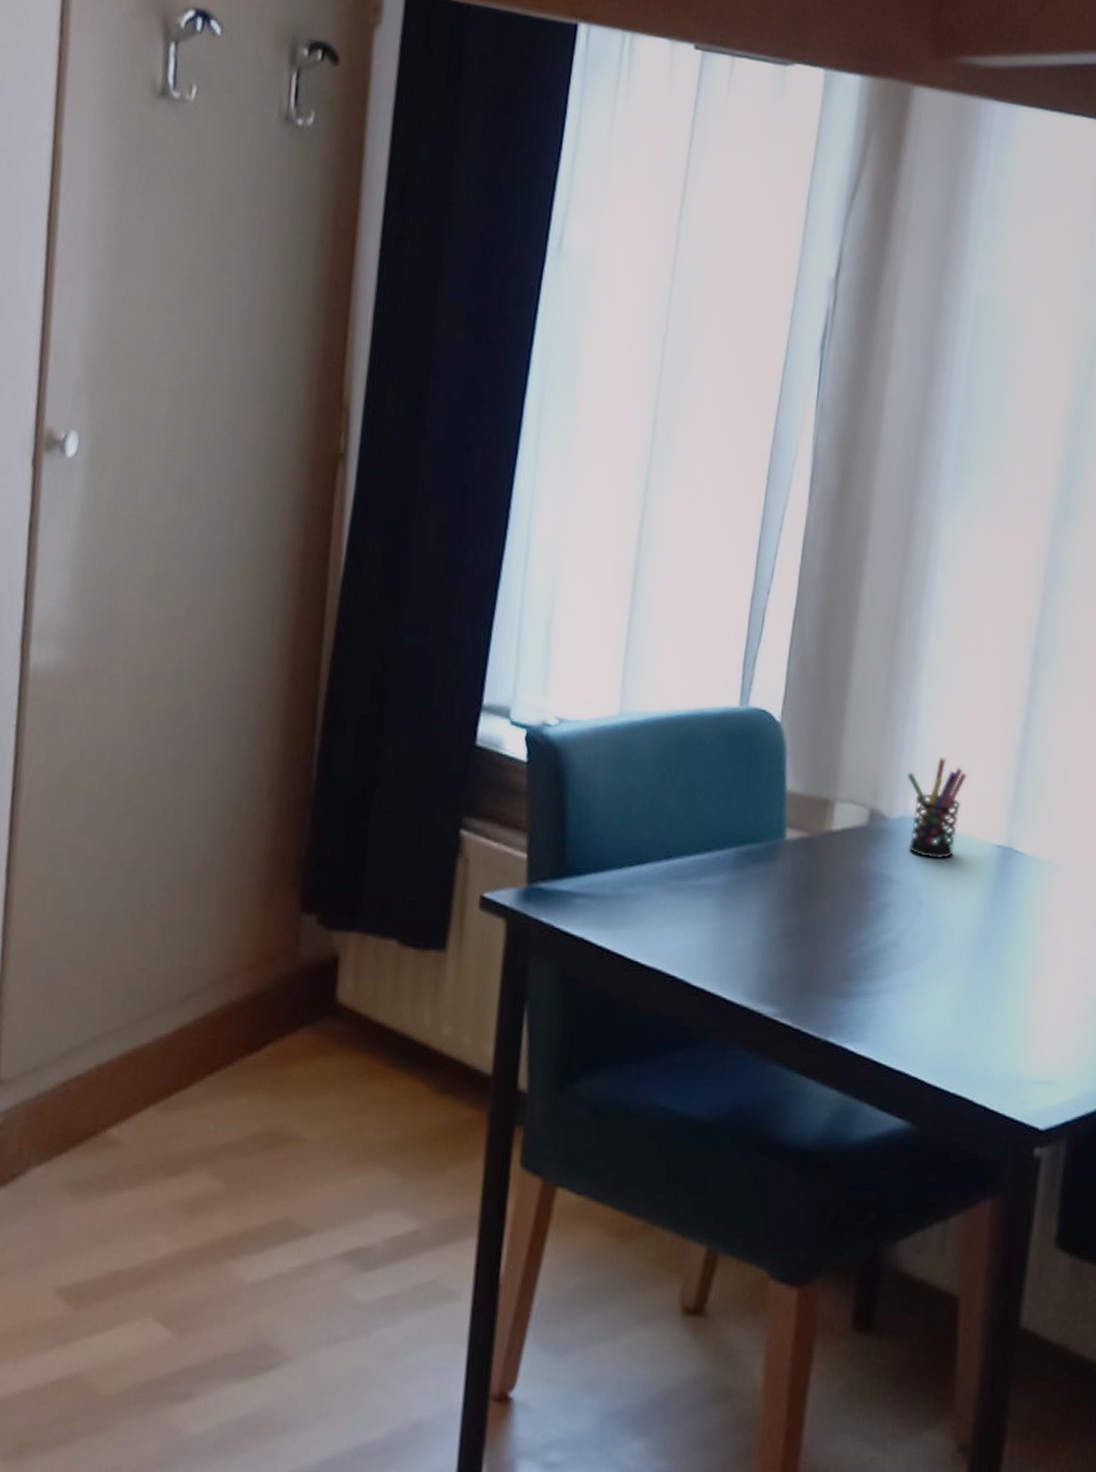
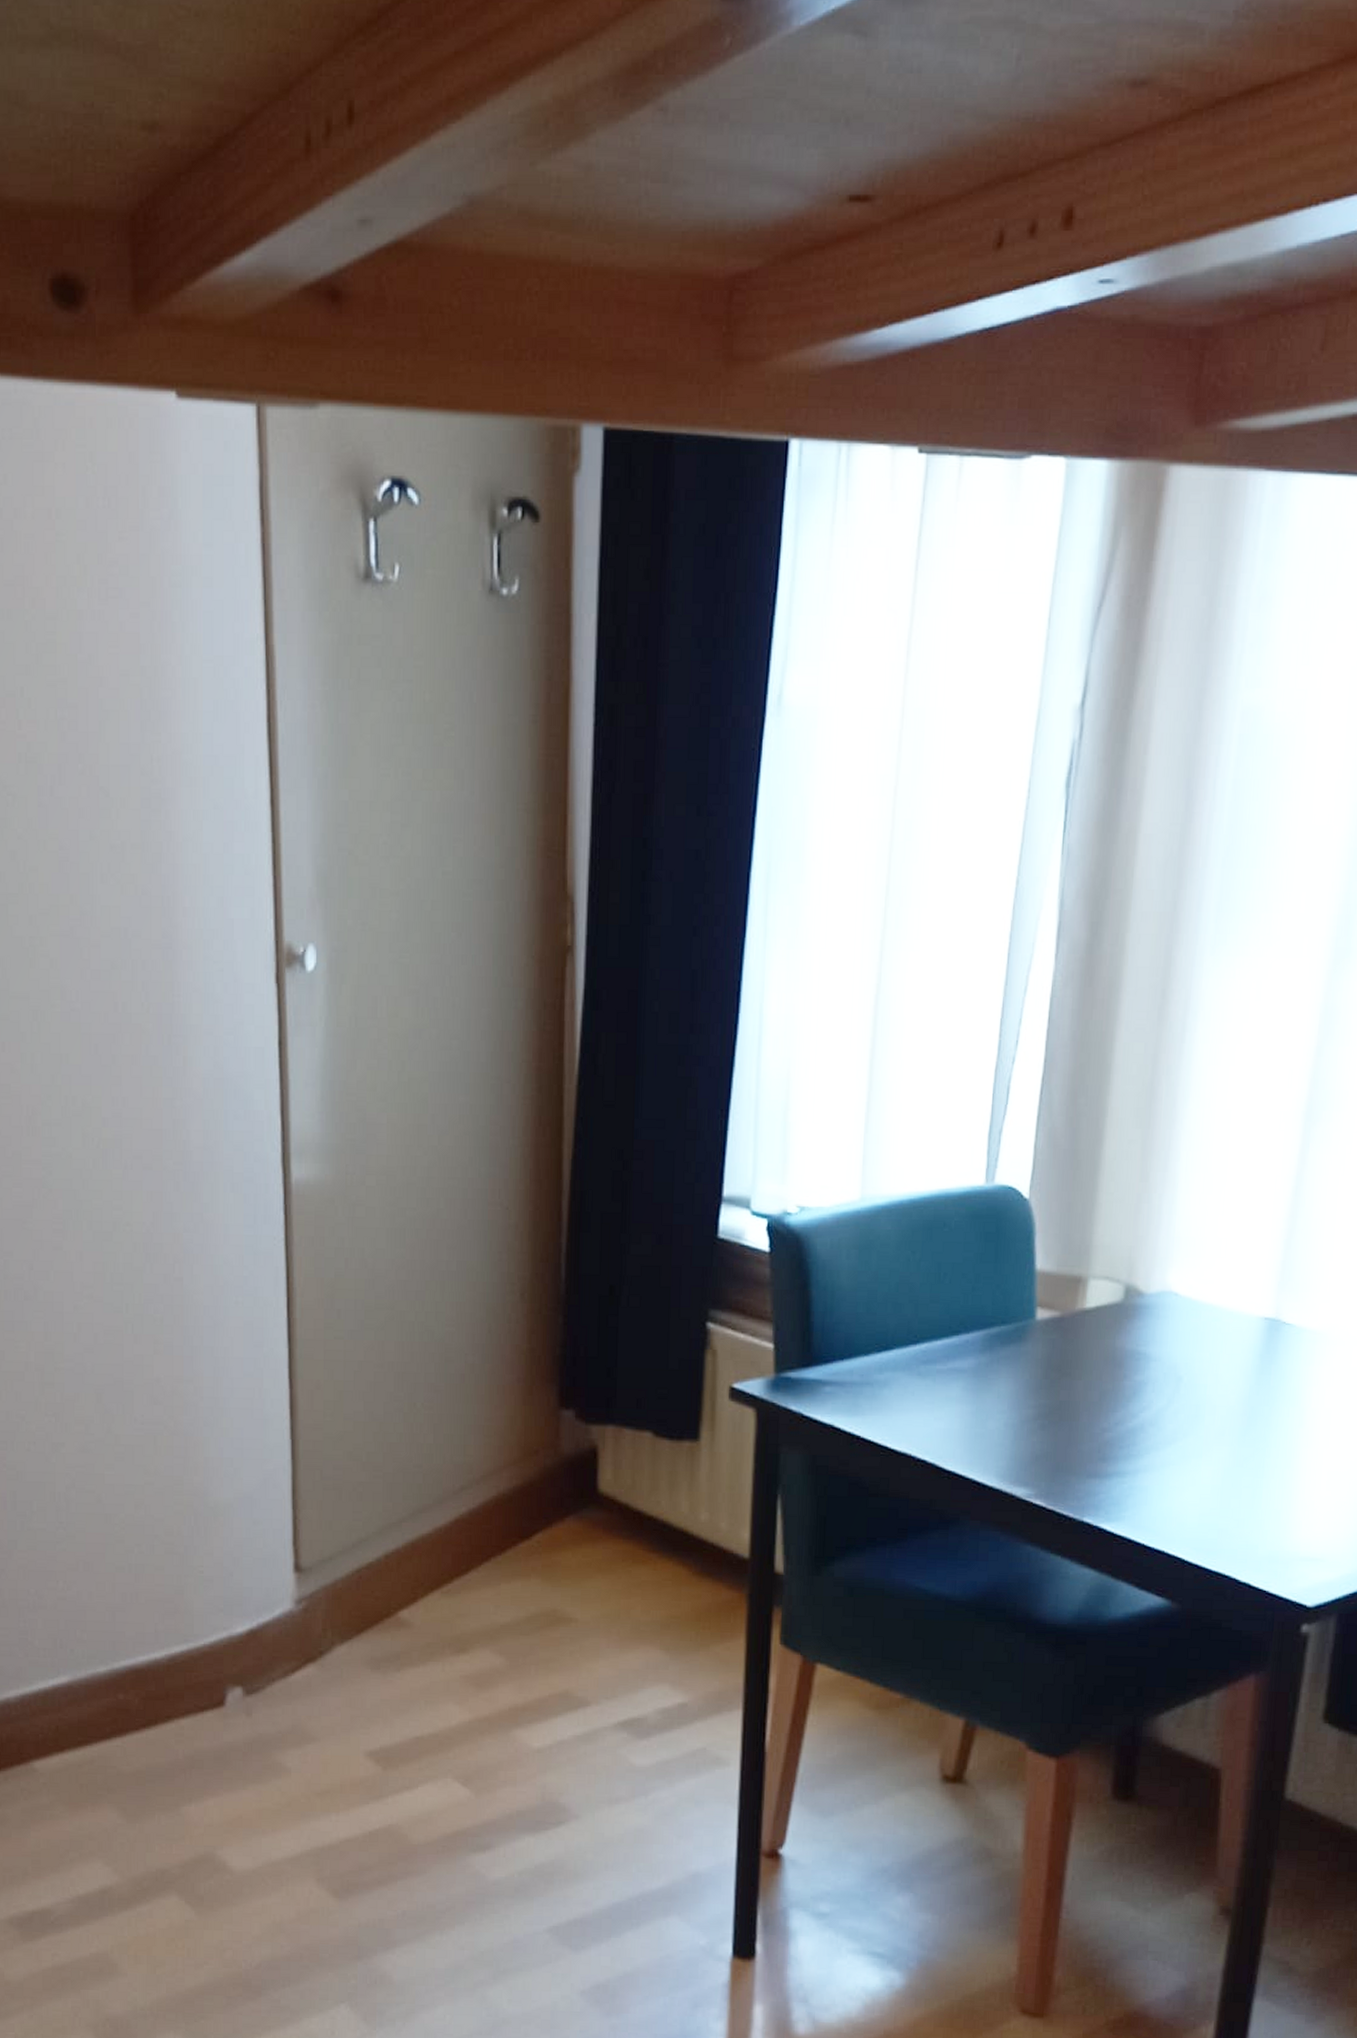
pen holder: present [907,758,968,860] -> none [1165,1228,1231,1334]

